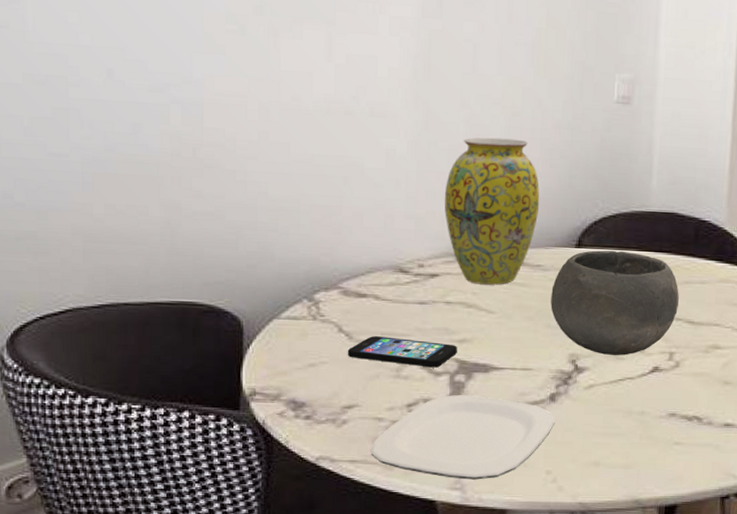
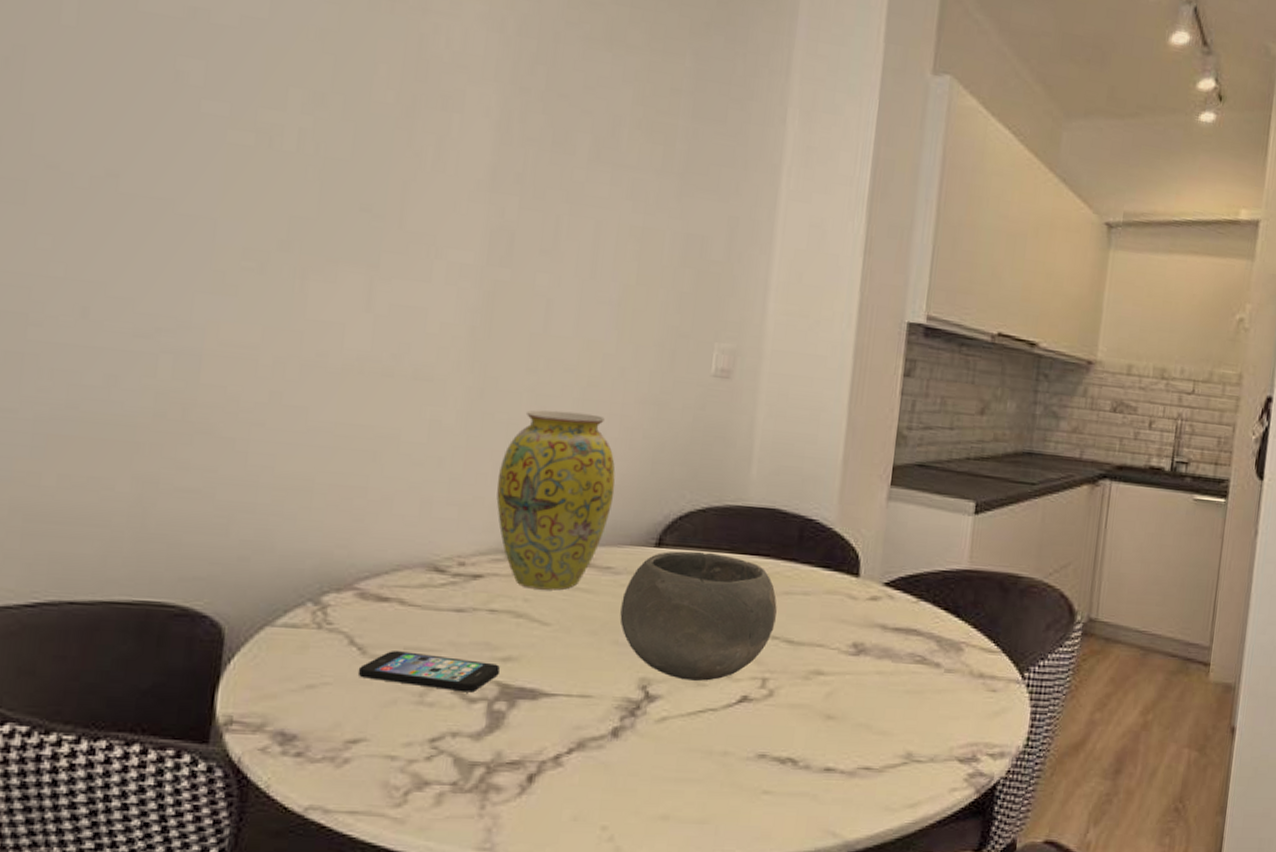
plate: present [370,394,555,480] -> none [376,727,617,838]

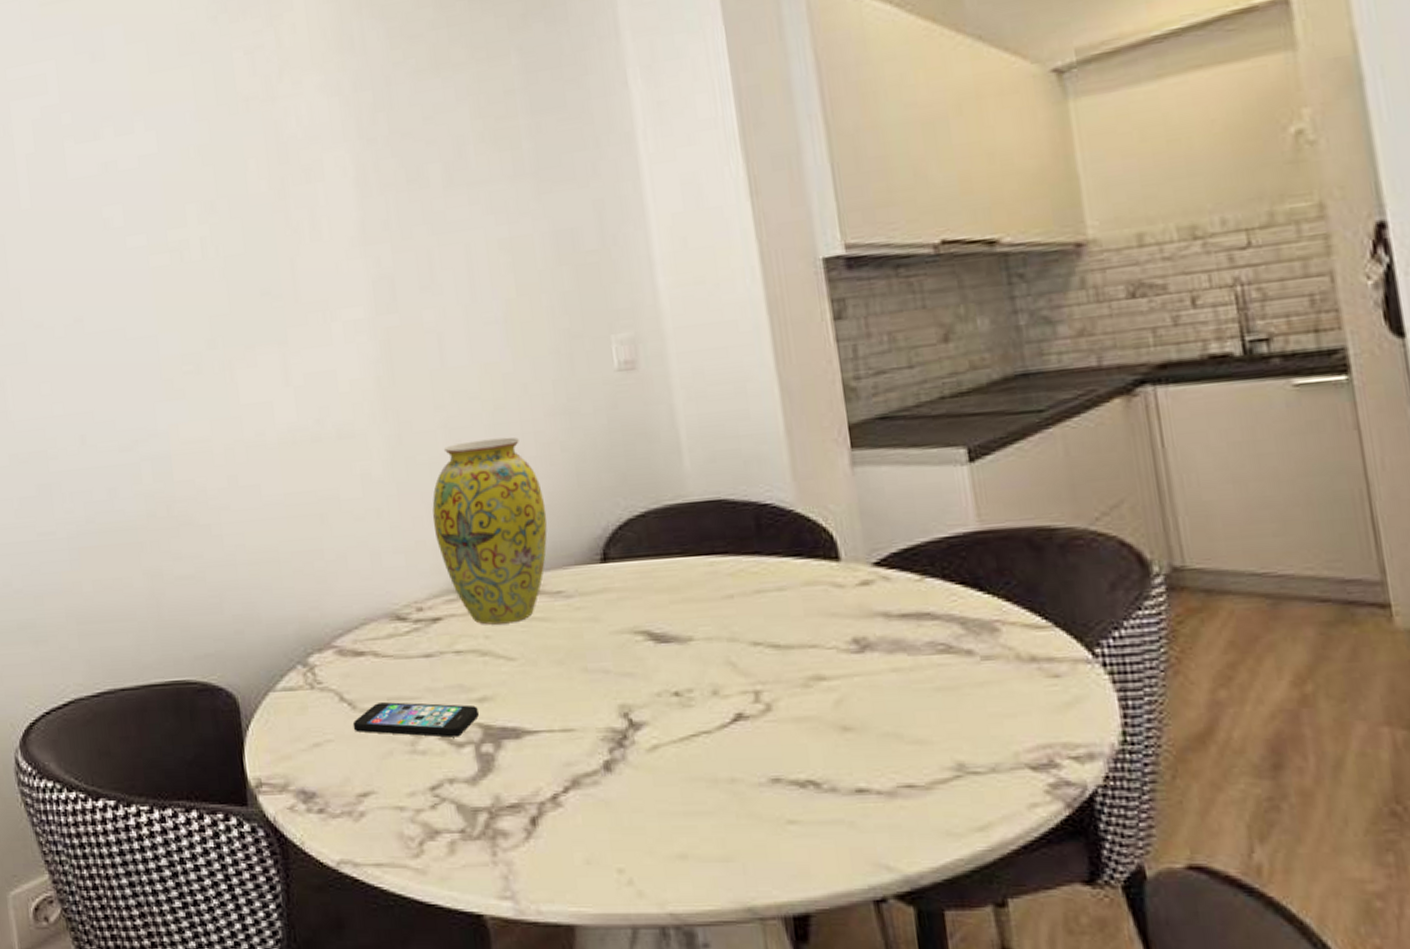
bowl: present [619,551,777,681] -> none [580,559,754,702]

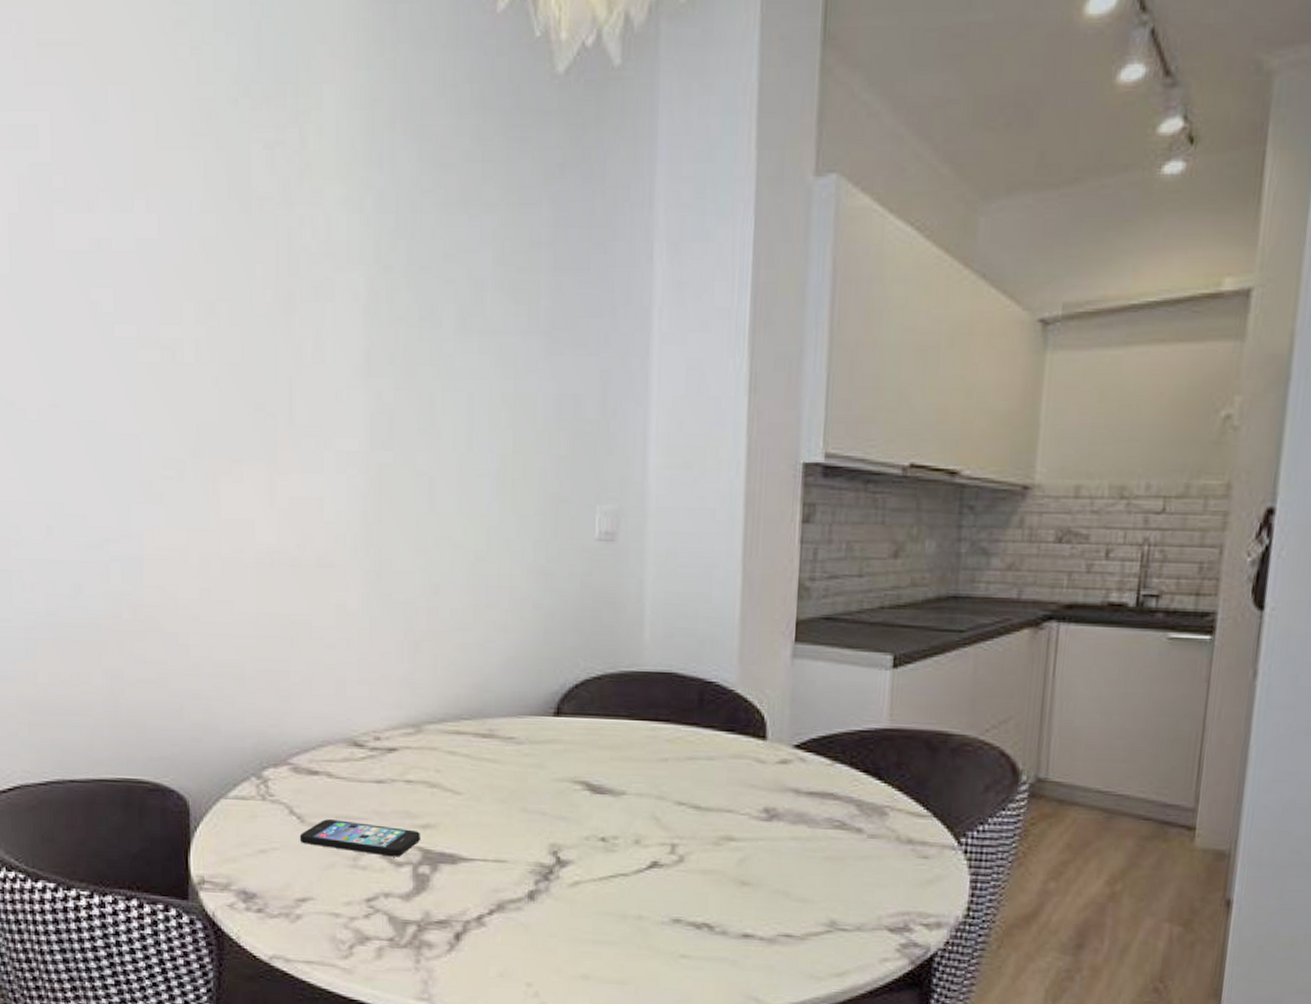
vase: present [432,437,548,625] -> none [401,587,510,761]

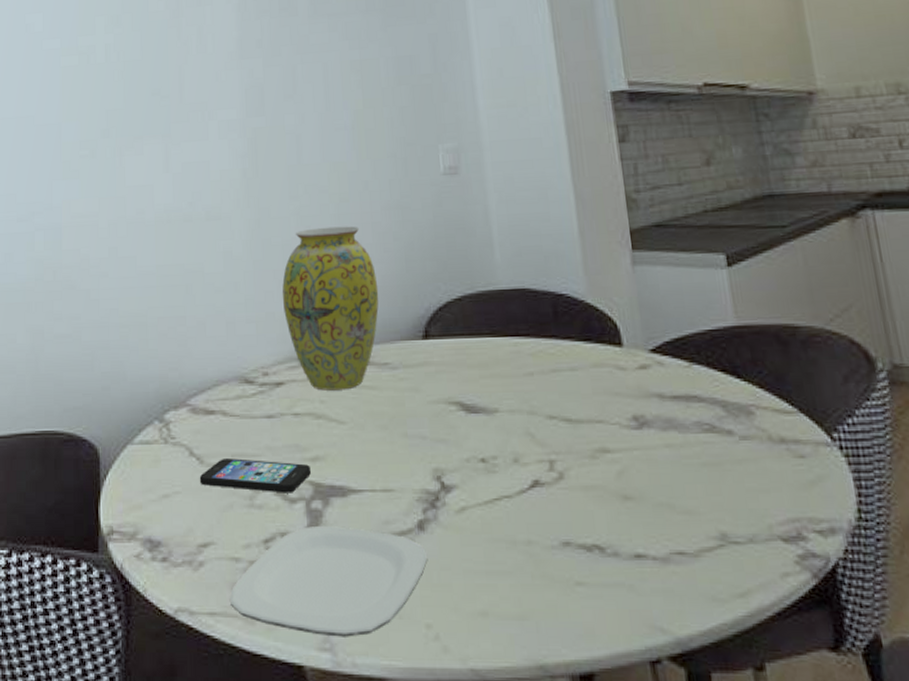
plate: none [327,889,535,990] -> present [229,525,428,637]
vase: none [401,587,510,761] -> present [282,226,379,391]

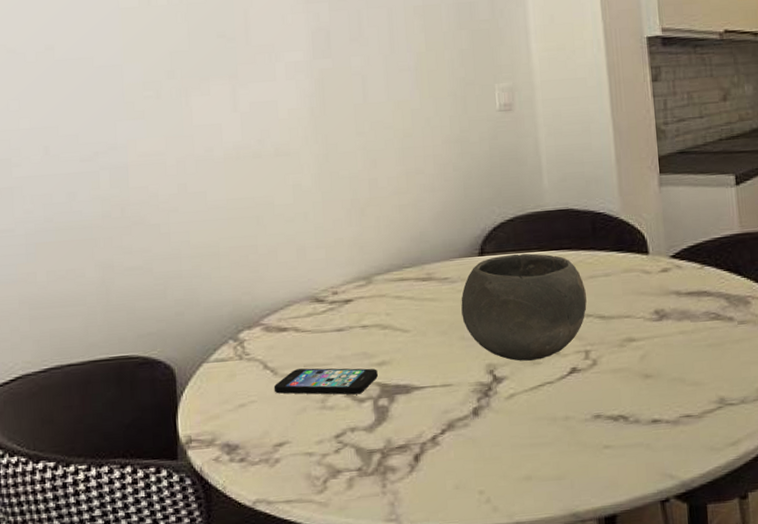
plate: present [229,525,428,637] -> none [304,418,481,509]
vase: present [282,226,379,391] -> none [349,158,440,305]
bowl: none [403,338,550,468] -> present [461,253,587,361]

